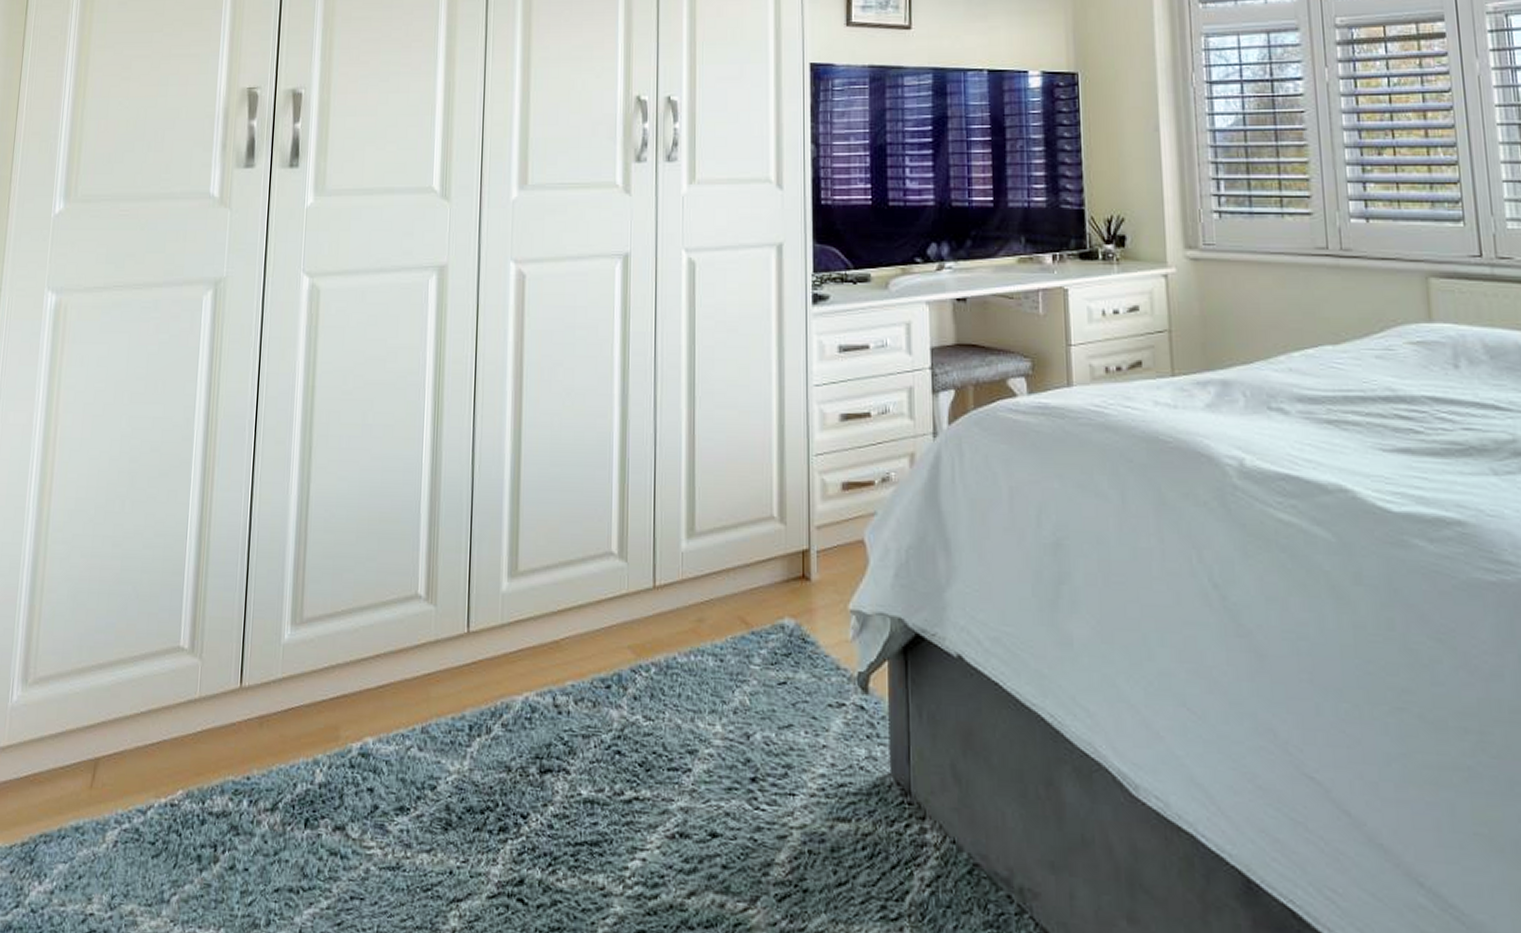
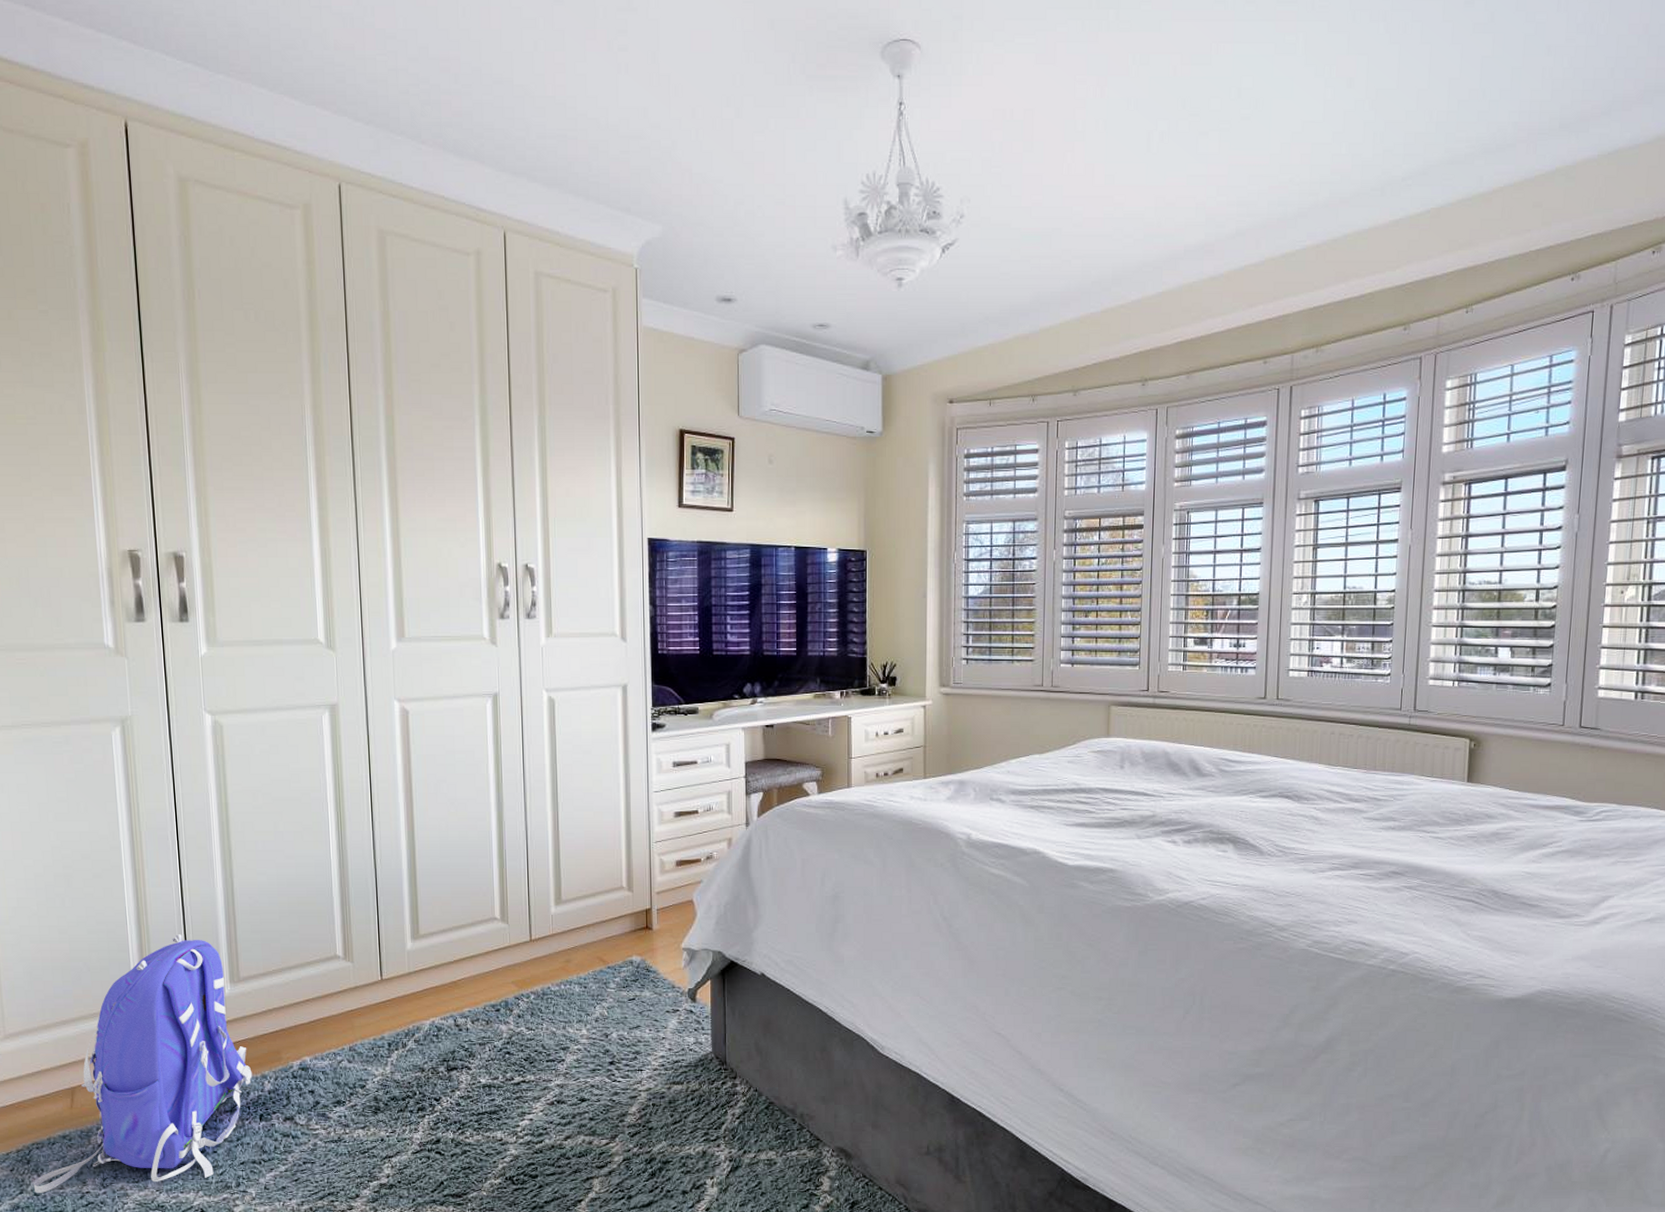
backpack: none [32,555,303,911] -> present [34,934,252,1194]

